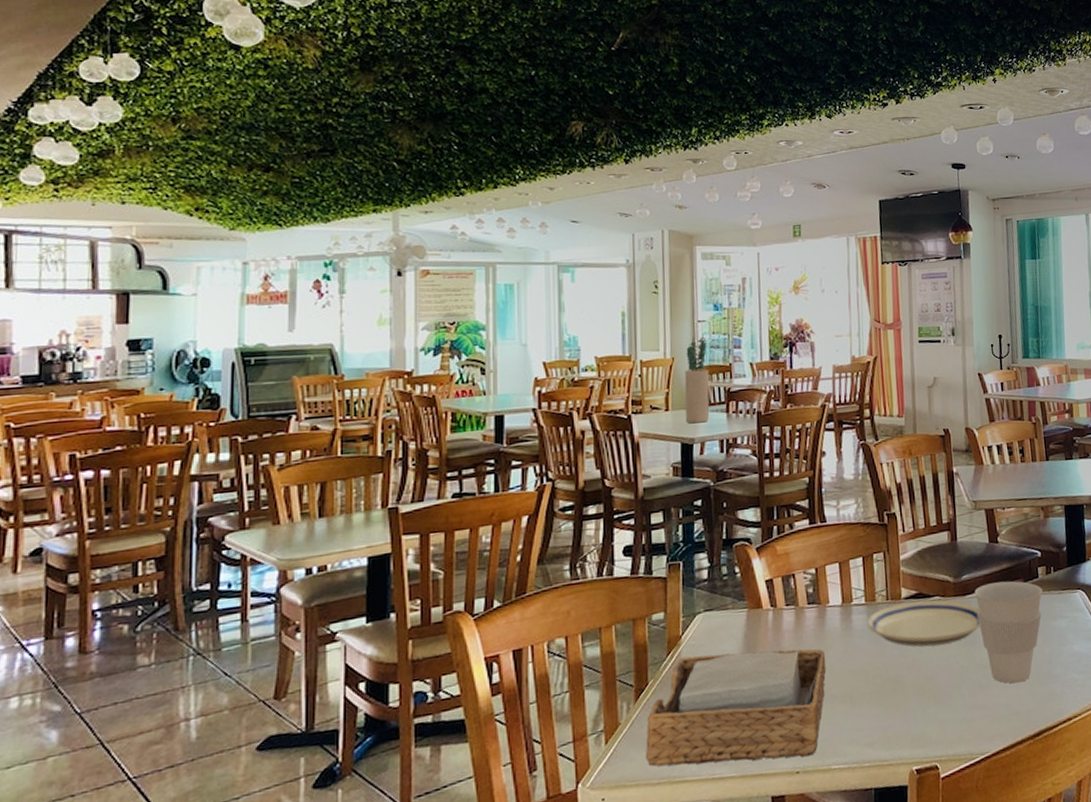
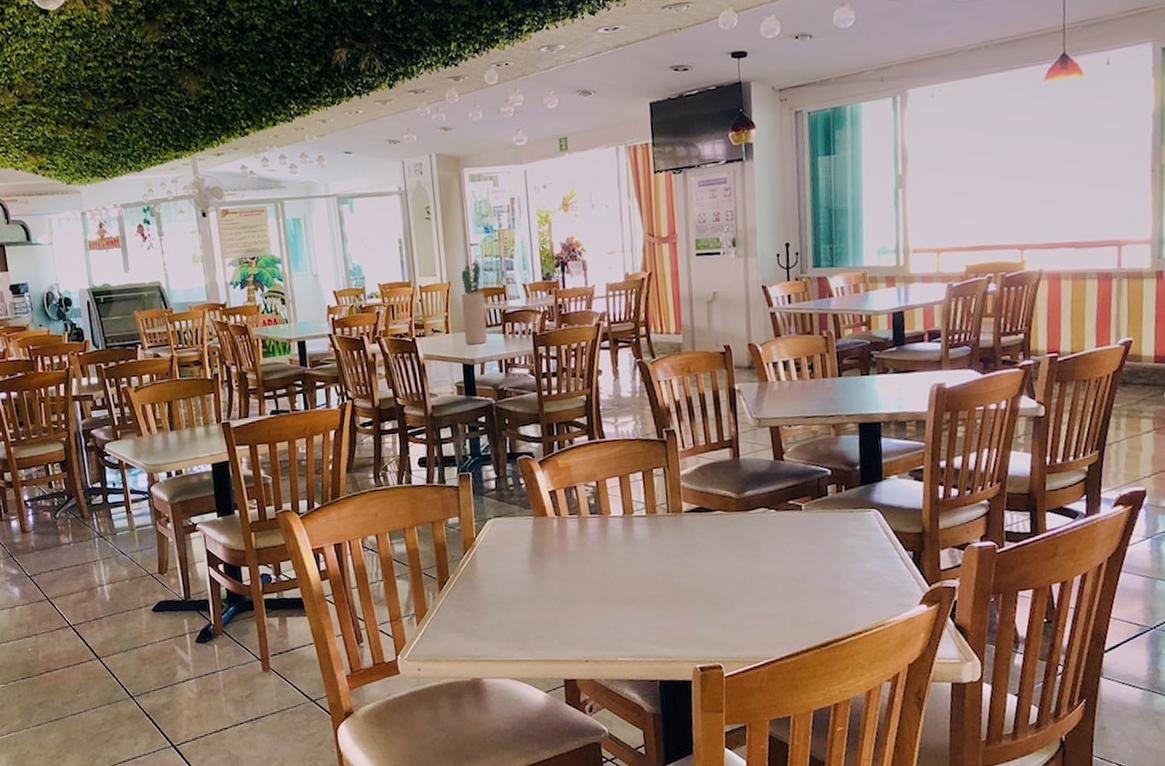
napkin holder: present [646,648,827,767] -> none [451,554,611,649]
plate: present [867,600,981,647] -> none [648,514,765,558]
cup: present [974,581,1043,684] -> none [758,498,832,596]

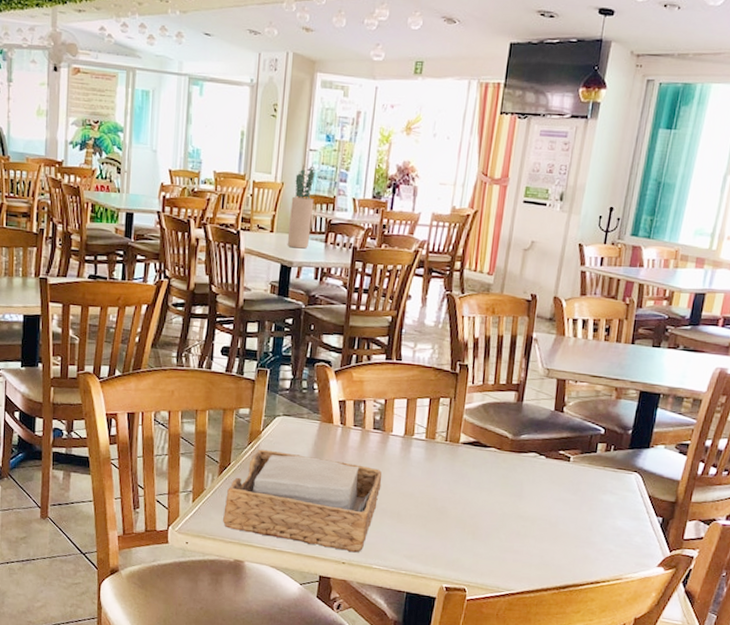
napkin holder: none [451,554,611,649] -> present [223,449,383,553]

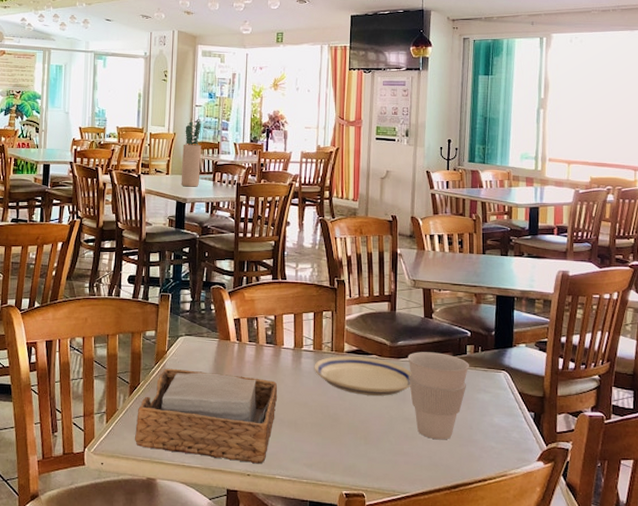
plate: none [424,446,532,492] -> present [314,355,411,396]
cup: none [528,447,598,540] -> present [407,352,469,440]

